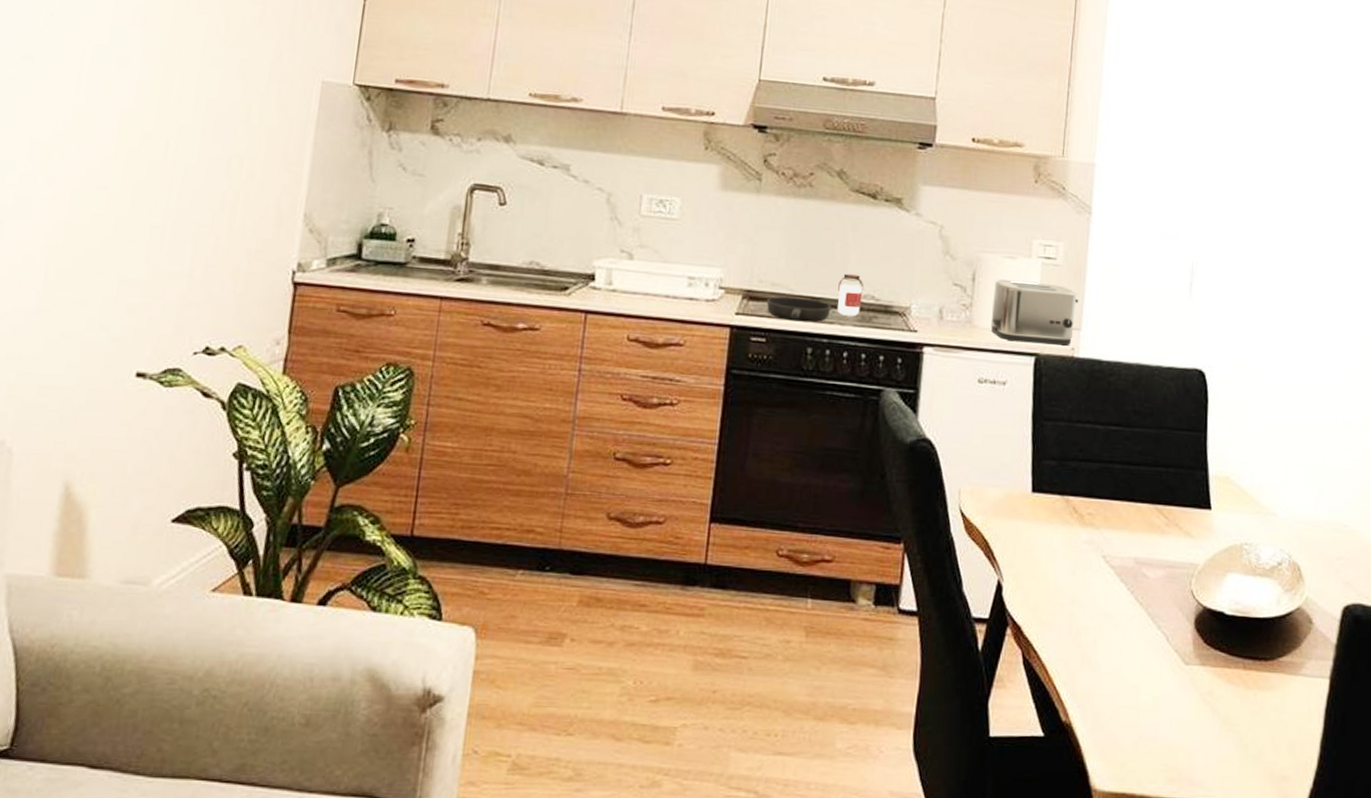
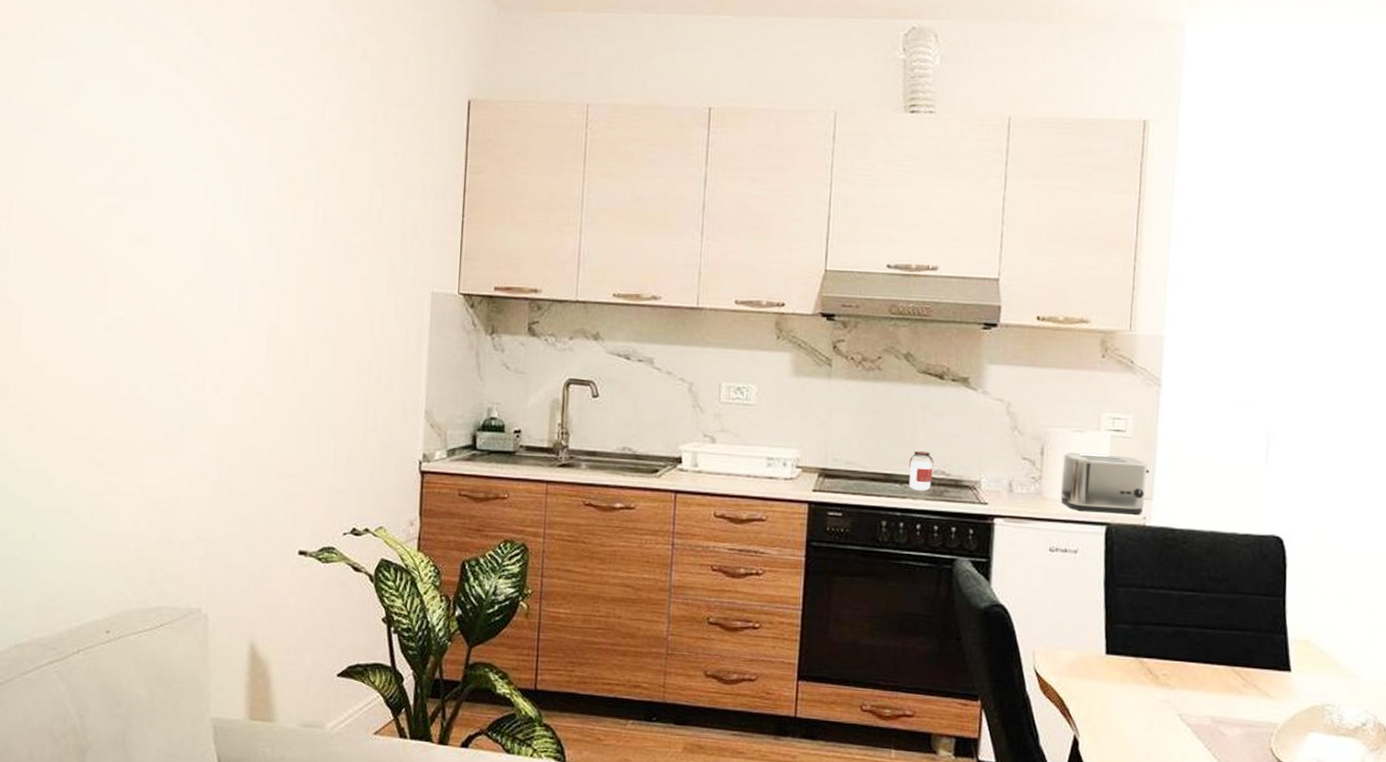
frying pan: present [767,296,832,322] -> none [842,473,903,496]

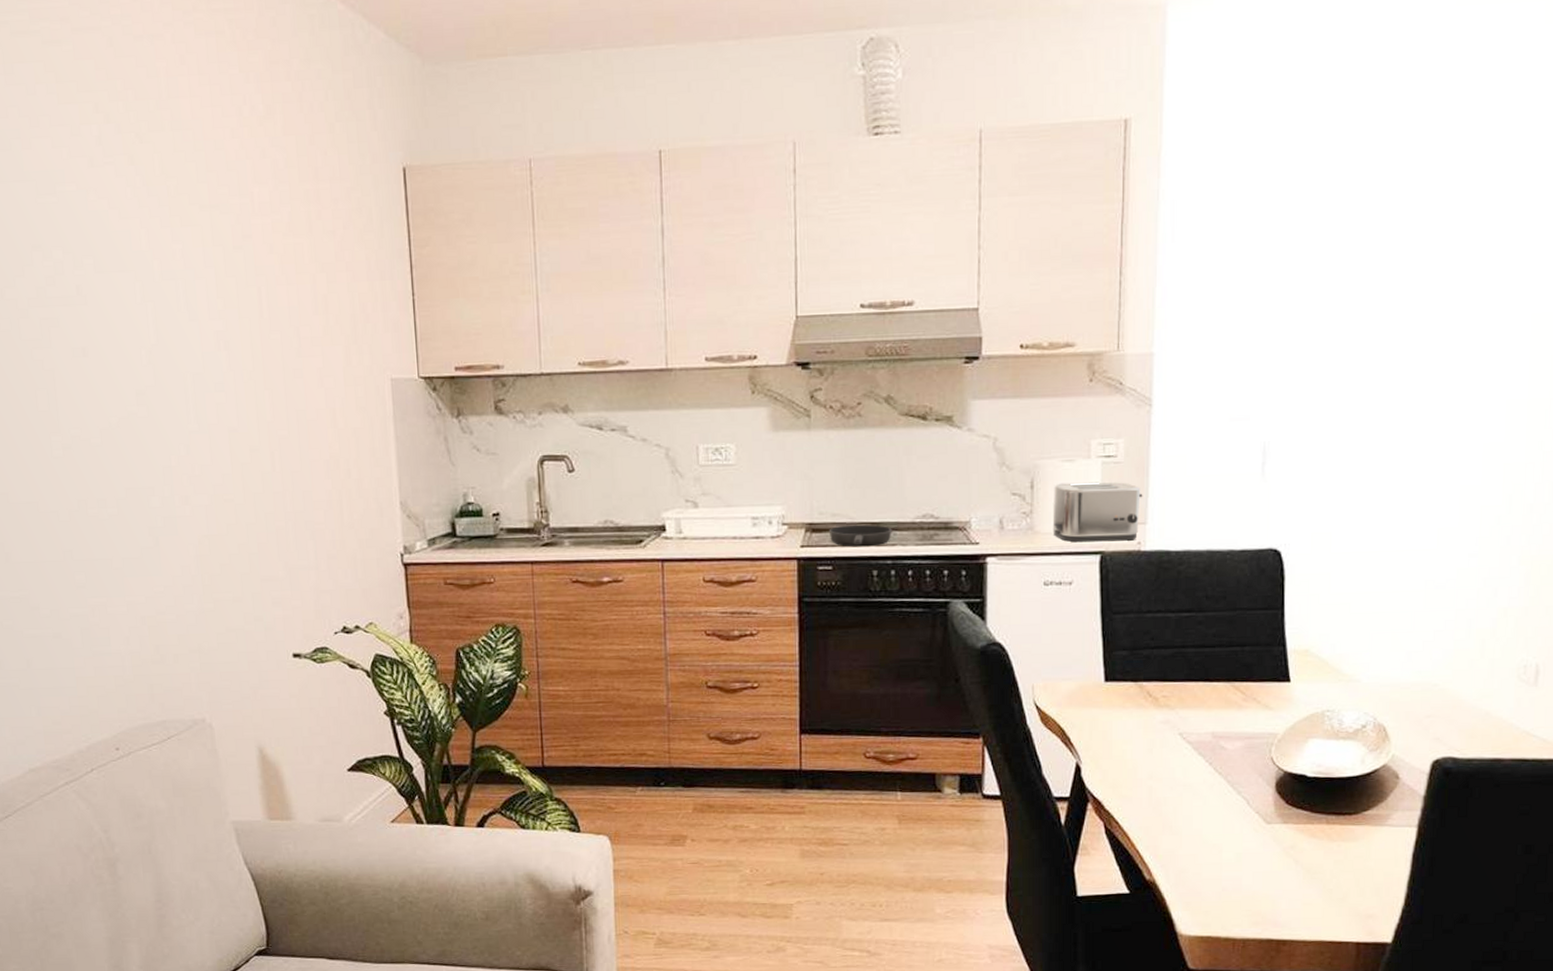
frying pan: none [842,473,903,496] -> present [830,524,892,546]
jar: present [908,450,934,491] -> none [897,495,923,537]

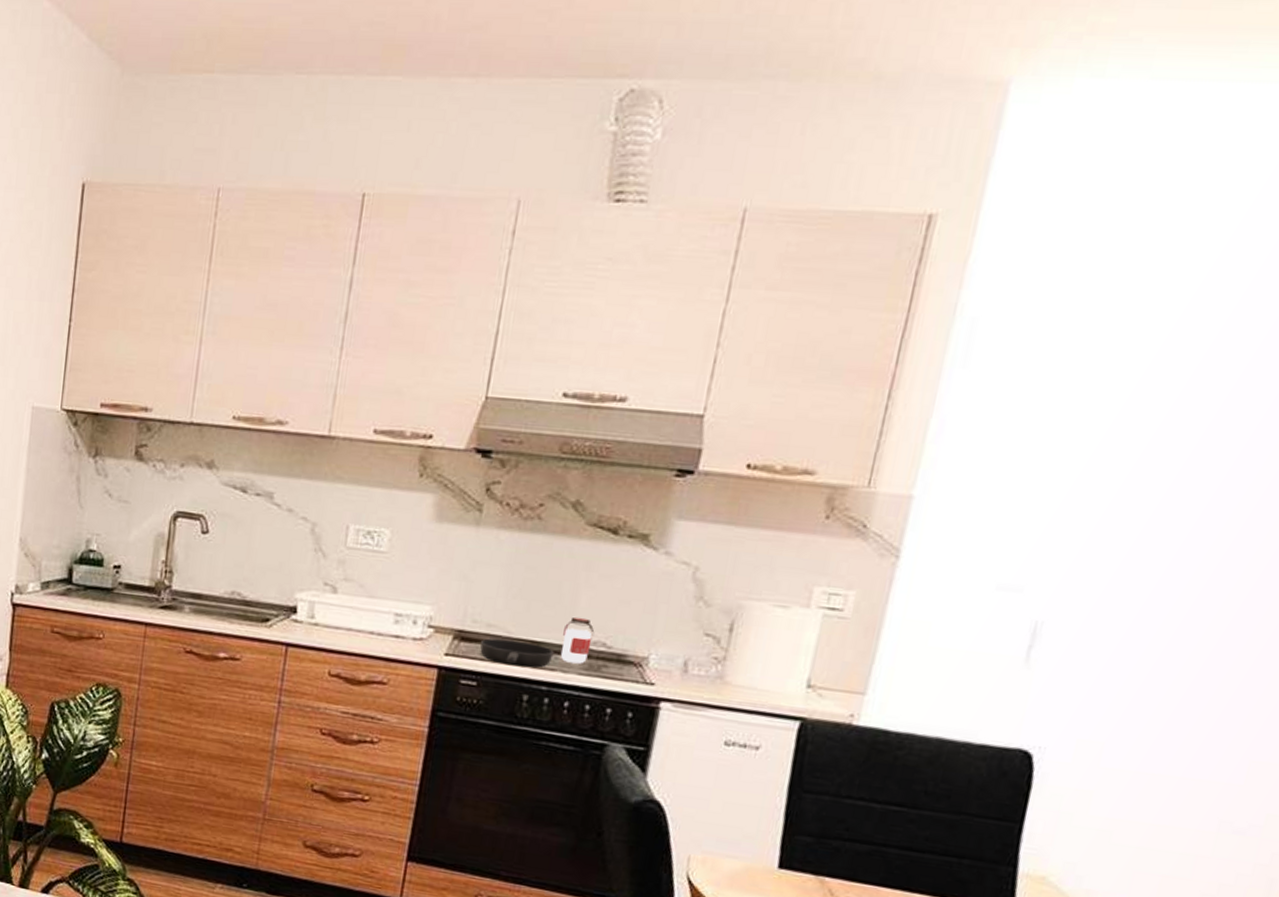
jar: none [897,495,923,537] -> present [560,617,595,664]
toaster: present [1053,482,1143,543] -> none [747,632,868,712]

